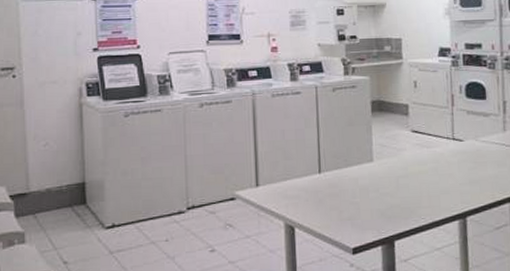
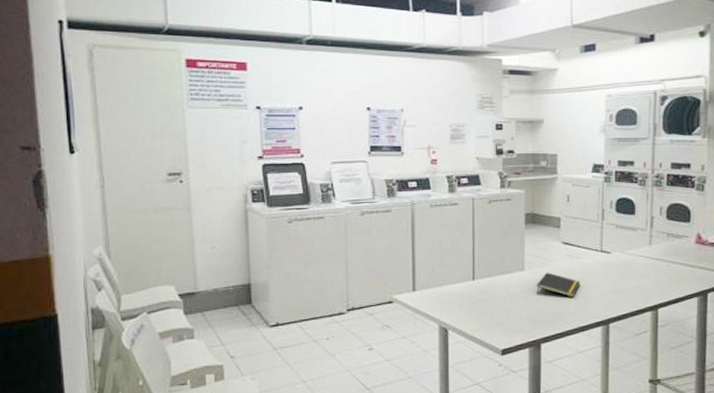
notepad: none [386,163,433,189] -> present [536,272,581,297]

